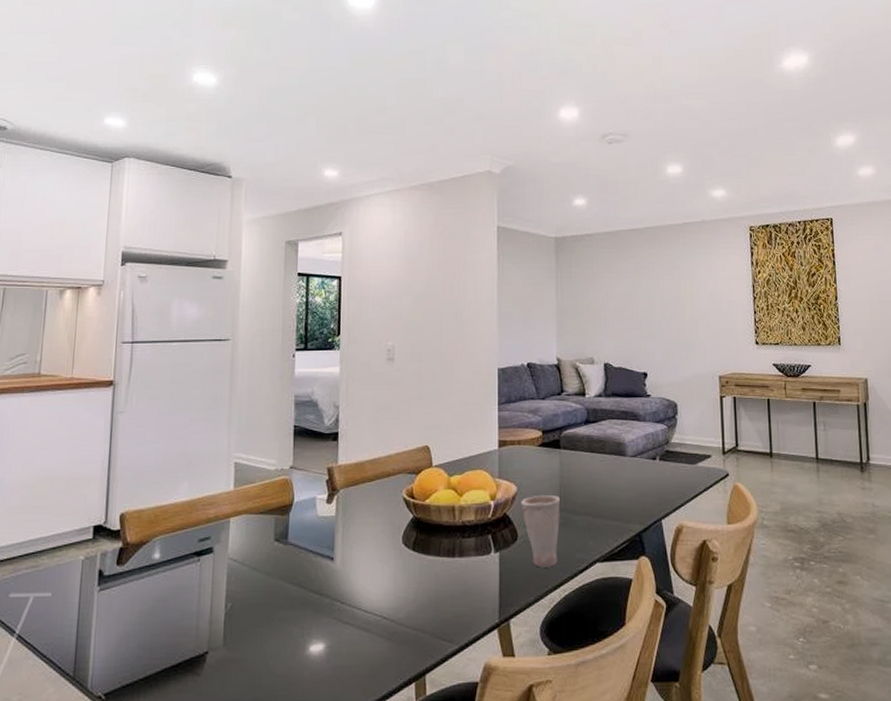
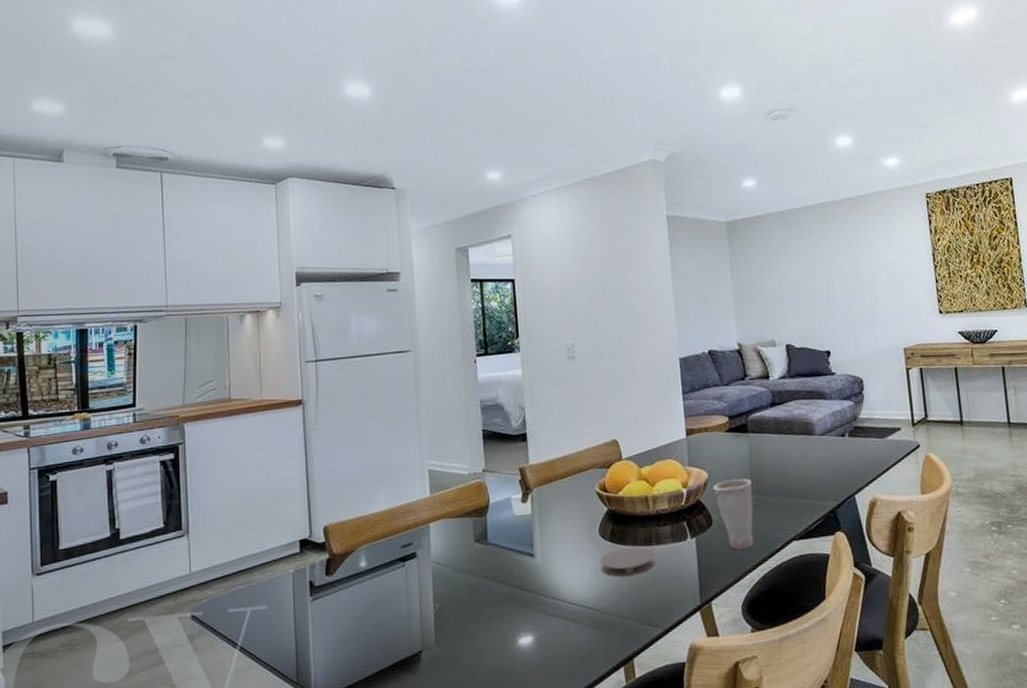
coaster: none [401,558,456,587] -> present [601,547,655,577]

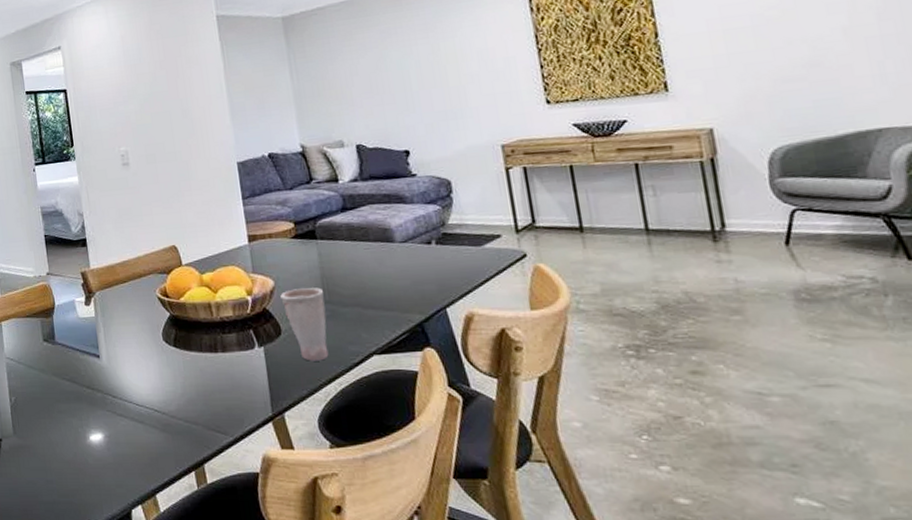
coaster: present [601,547,655,577] -> none [165,353,221,382]

